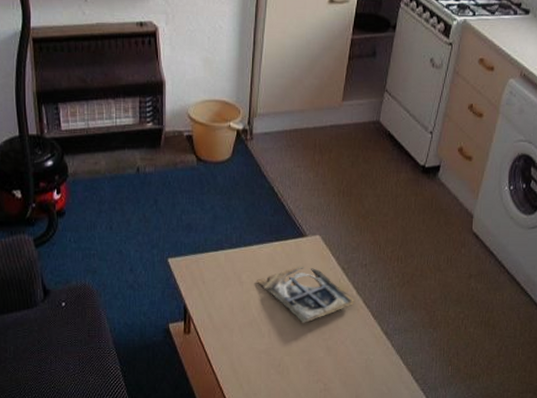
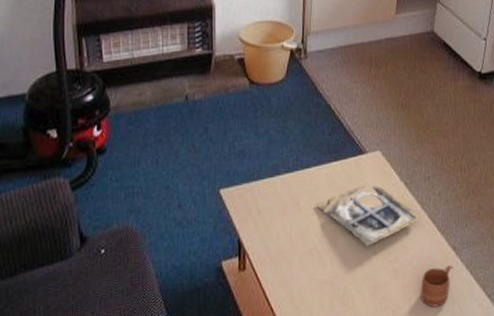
mug: none [351,348,384,385] -> present [420,265,454,307]

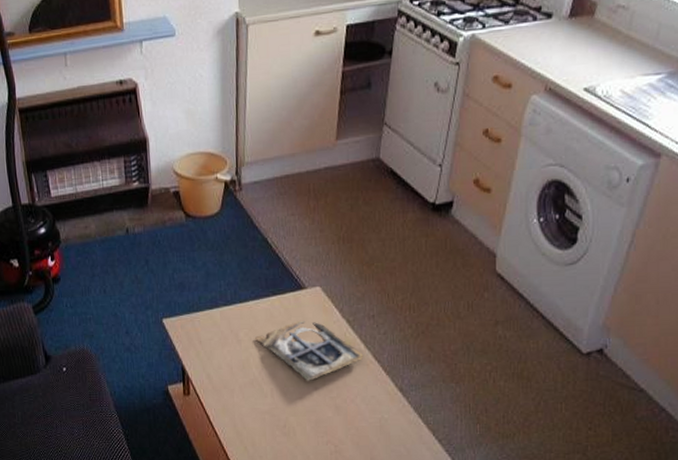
mug: present [420,265,454,307] -> none [364,406,400,446]

